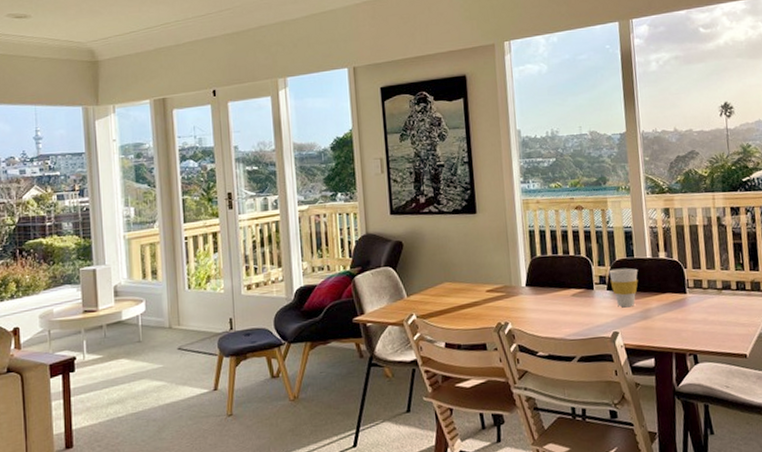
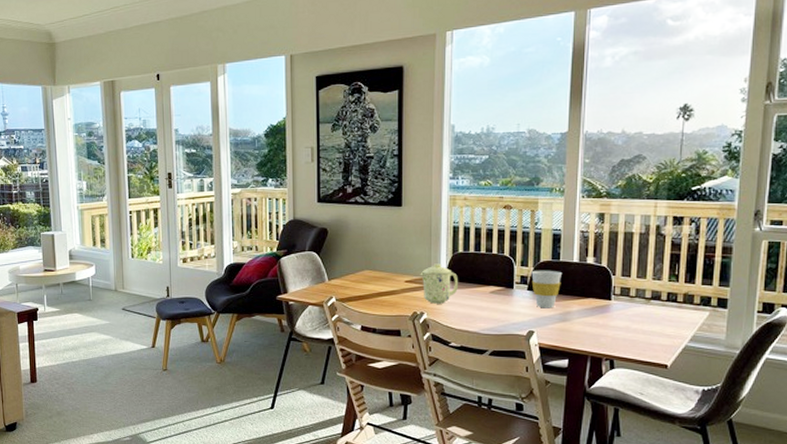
mug: none [500,269,540,313] -> present [420,263,459,304]

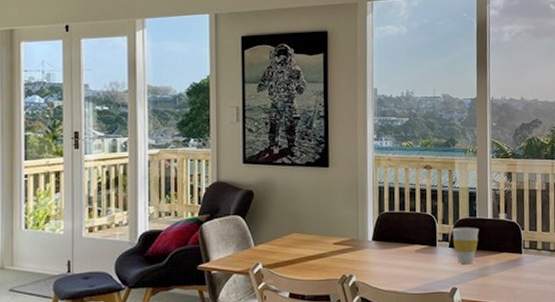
mug: present [420,263,459,304] -> none [348,224,386,266]

